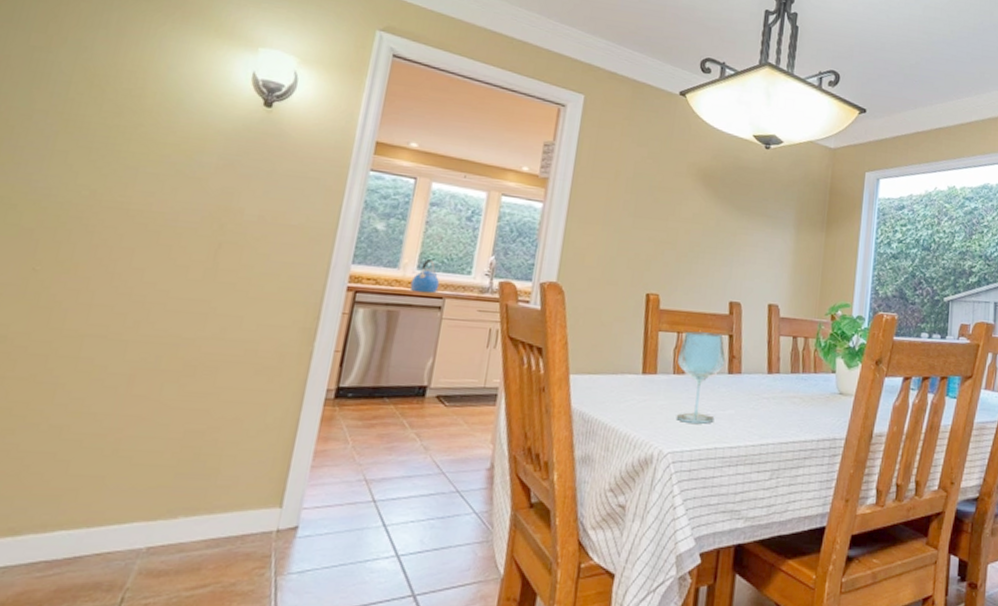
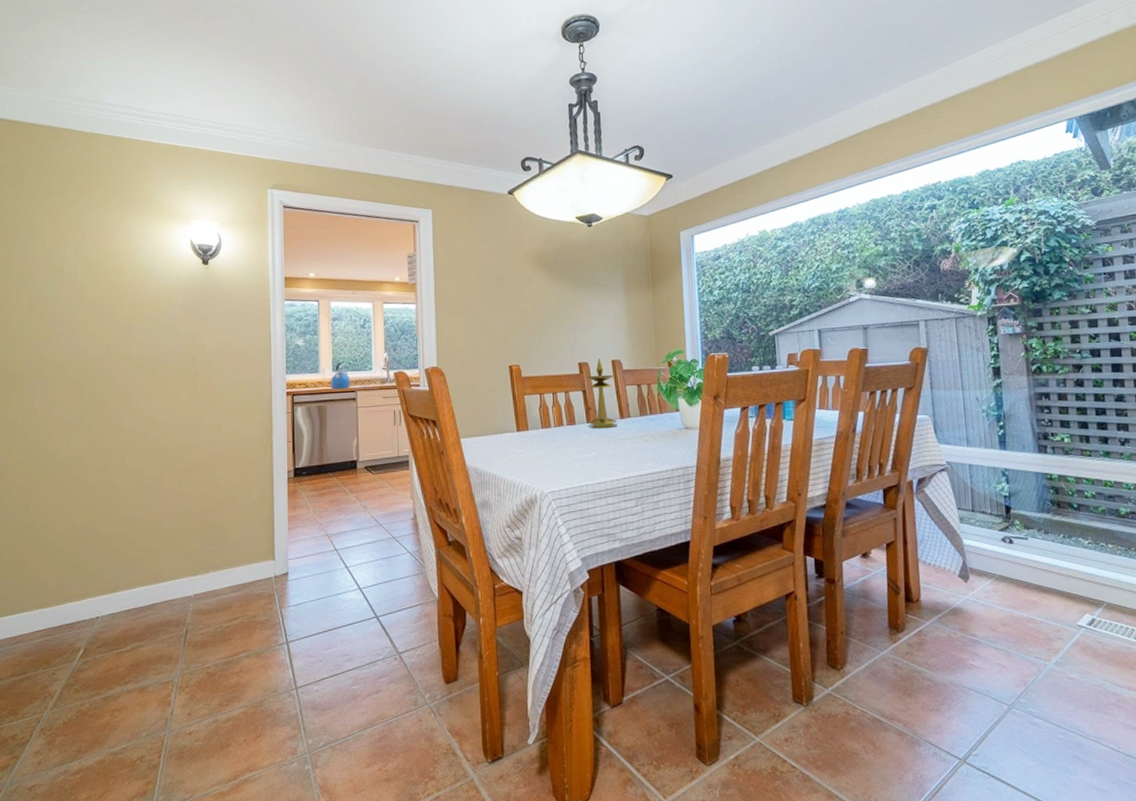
wine glass: present [676,331,726,424] -> none [542,390,583,467]
candlestick: none [729,300,769,384] -> present [586,359,617,429]

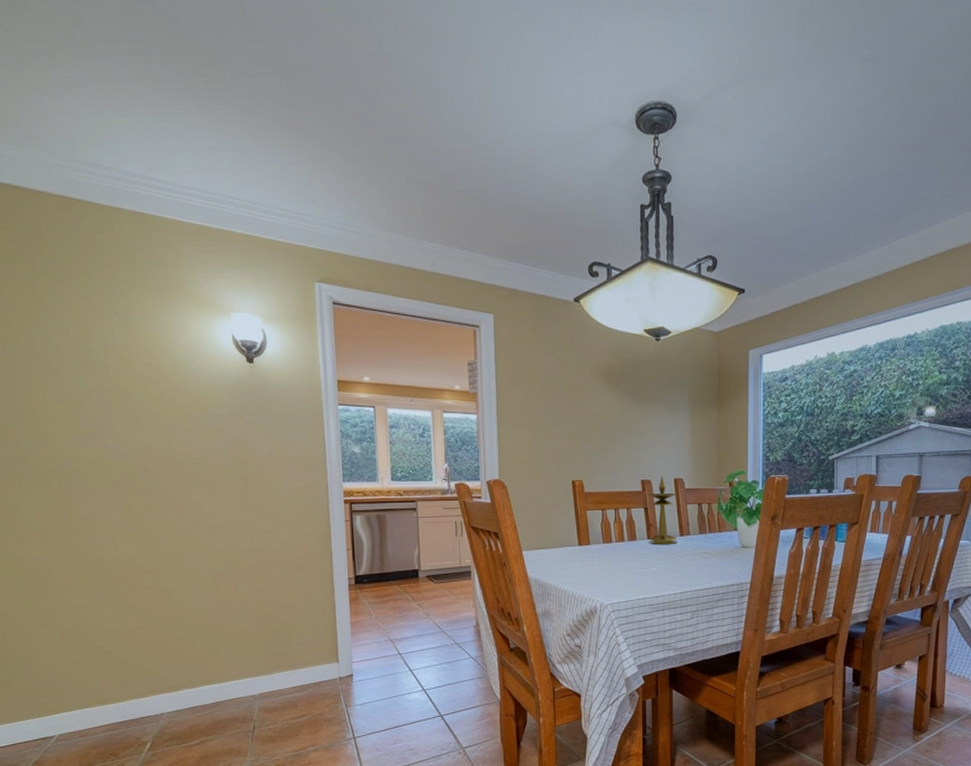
kettle: present [330,363,351,390] -> none [389,472,411,499]

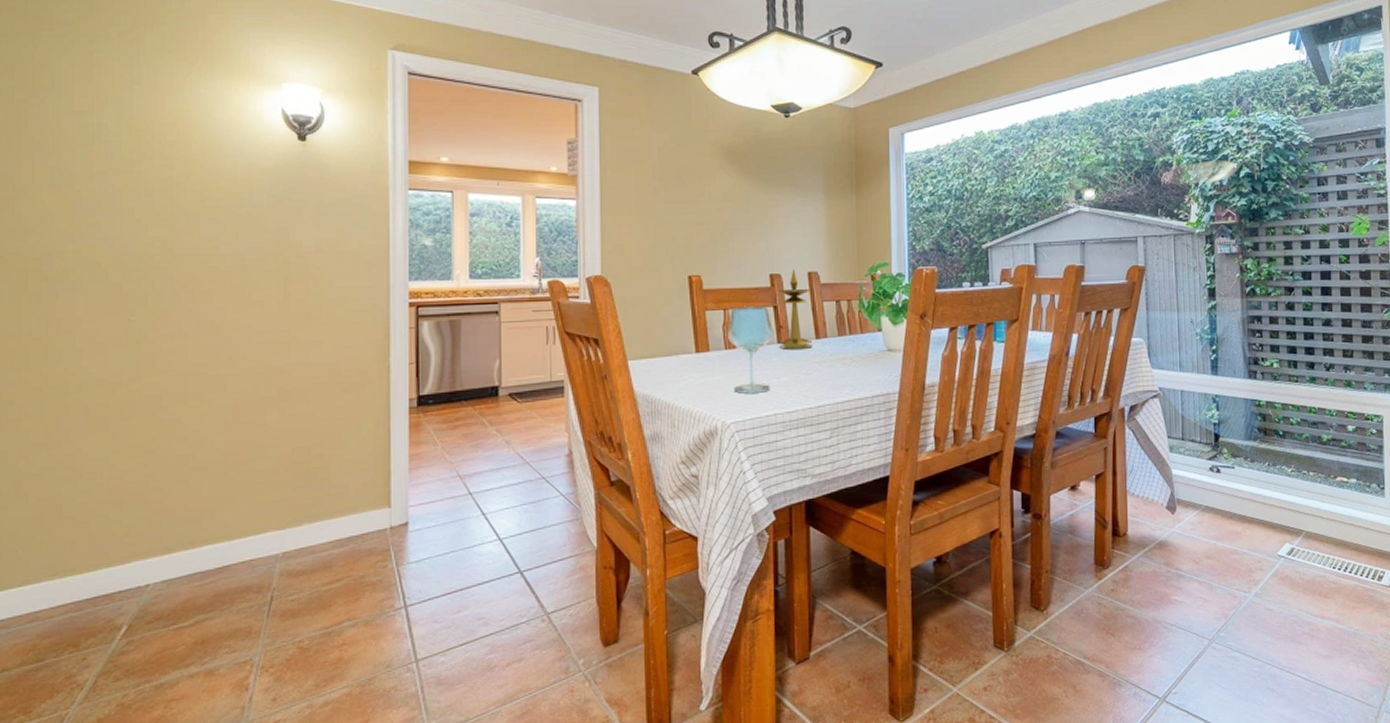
wine glass: none [604,507,644,580] -> present [726,306,773,394]

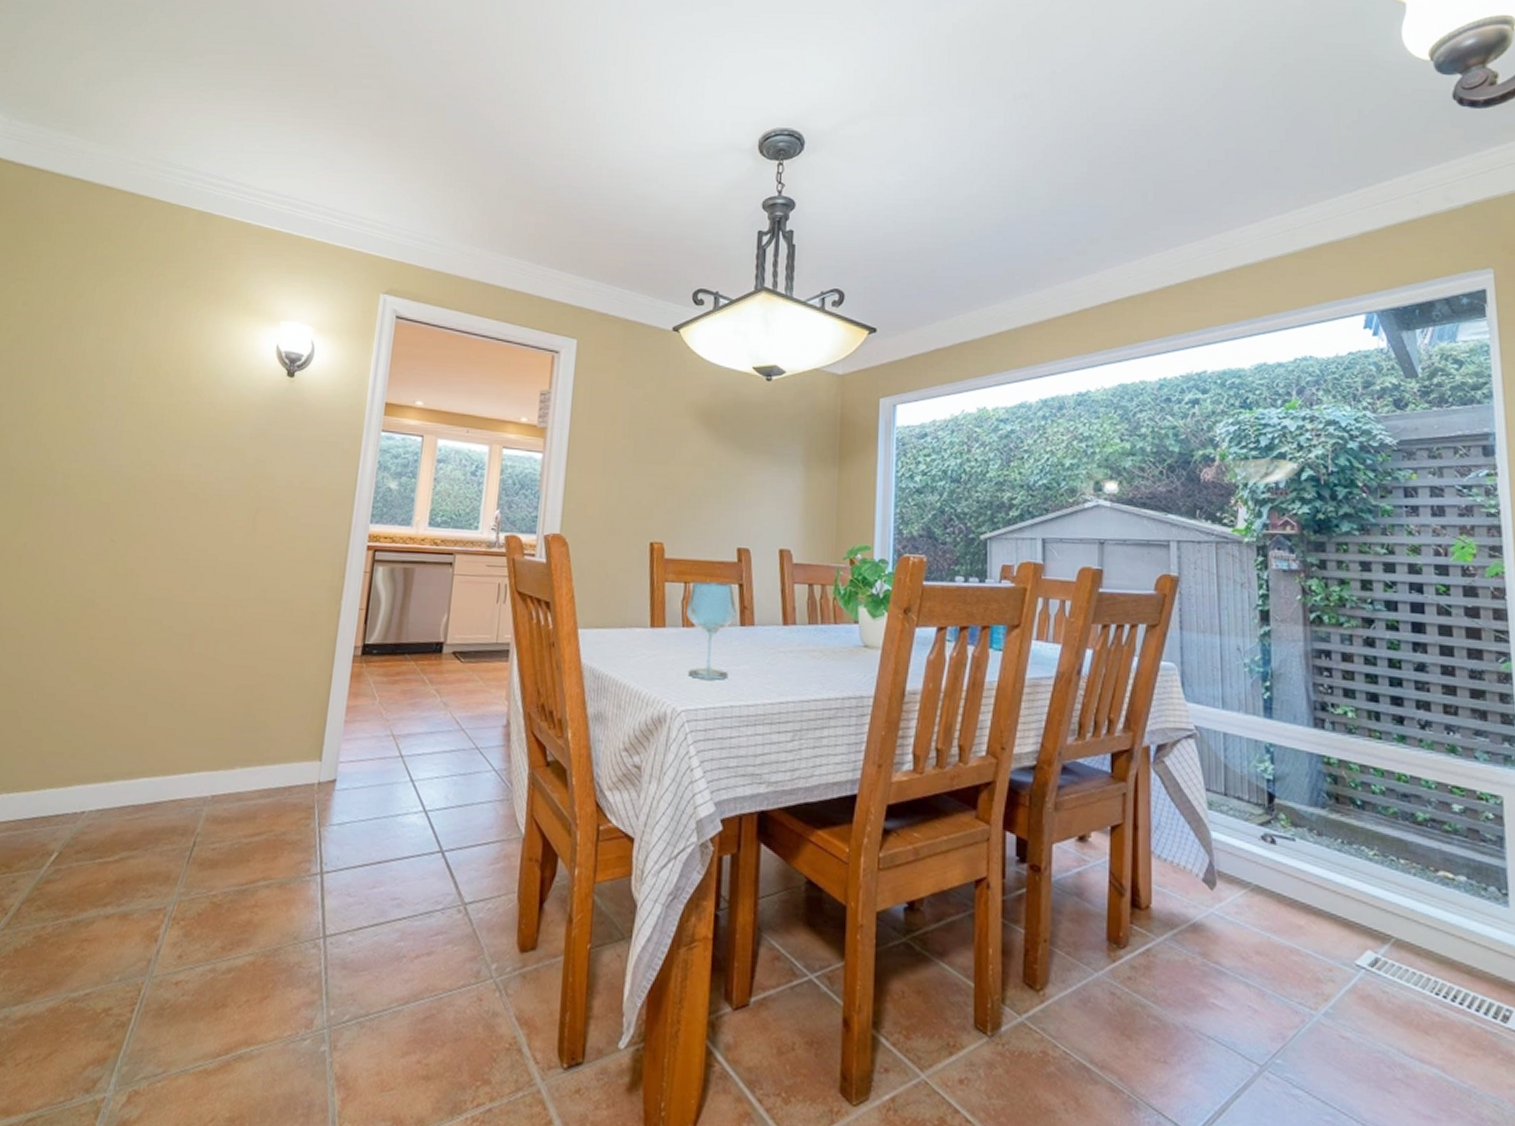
candlestick: present [778,270,812,351] -> none [742,546,781,637]

